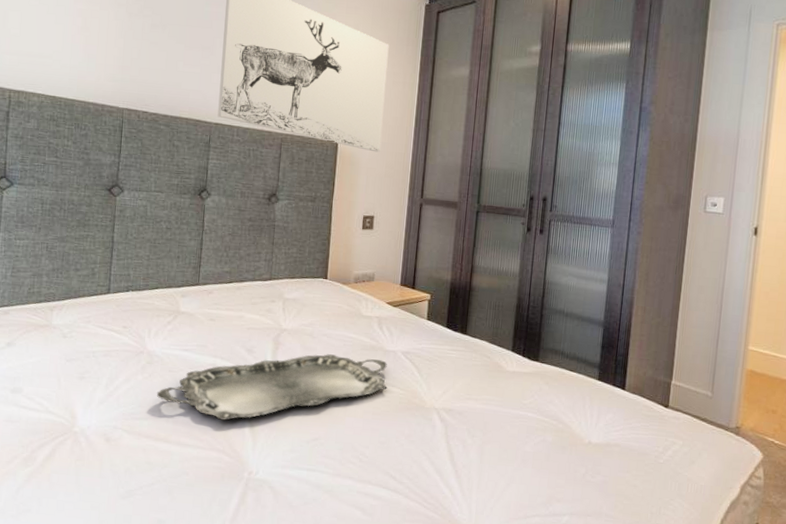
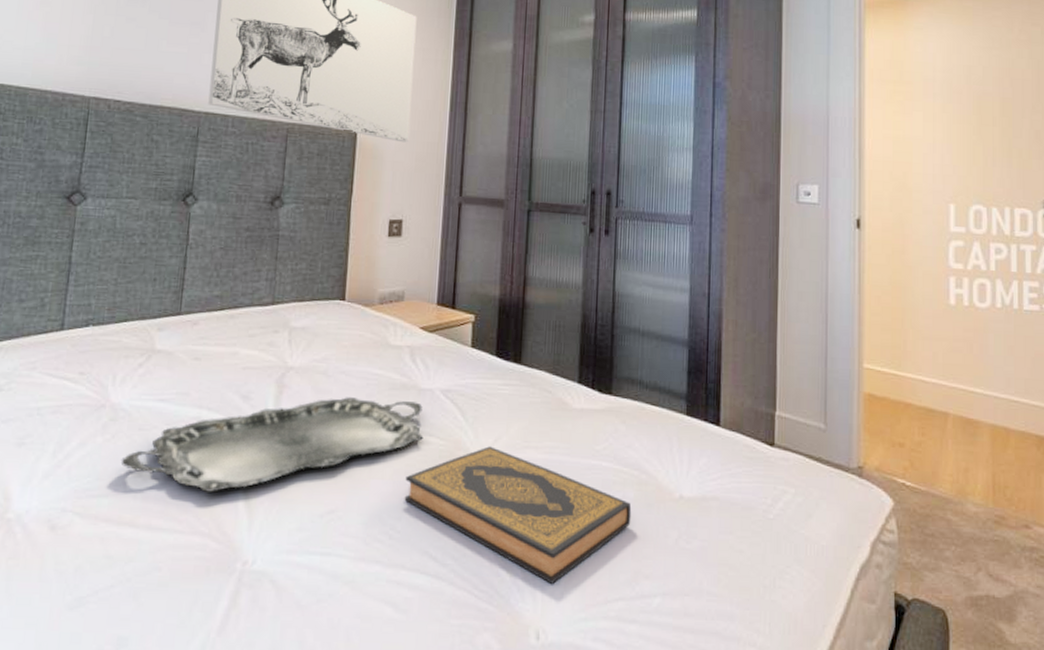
hardback book: none [371,397,550,501] -> present [404,446,632,584]

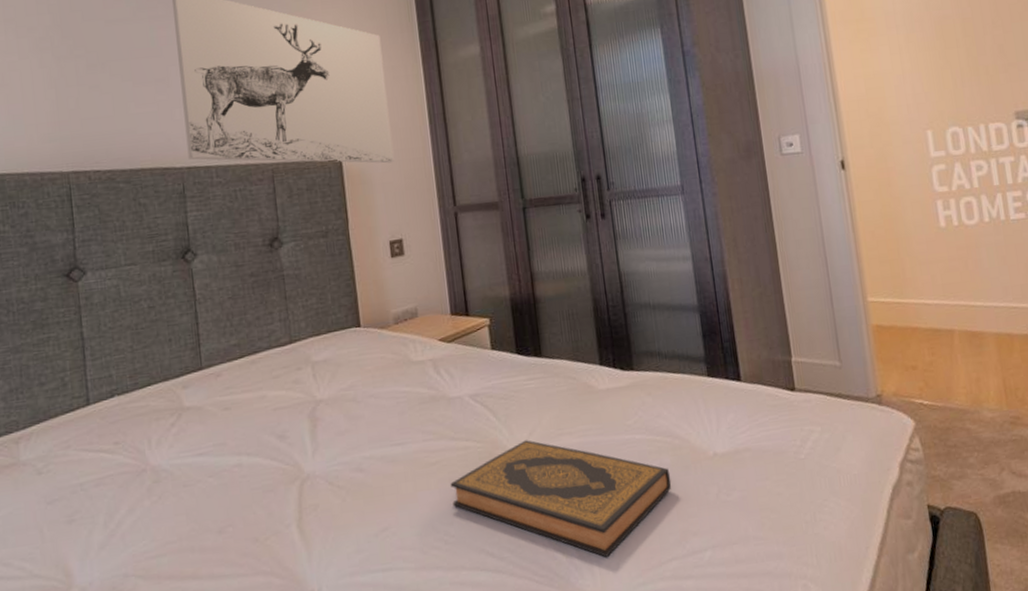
serving tray: present [121,397,424,492] -> none [172,411,461,534]

